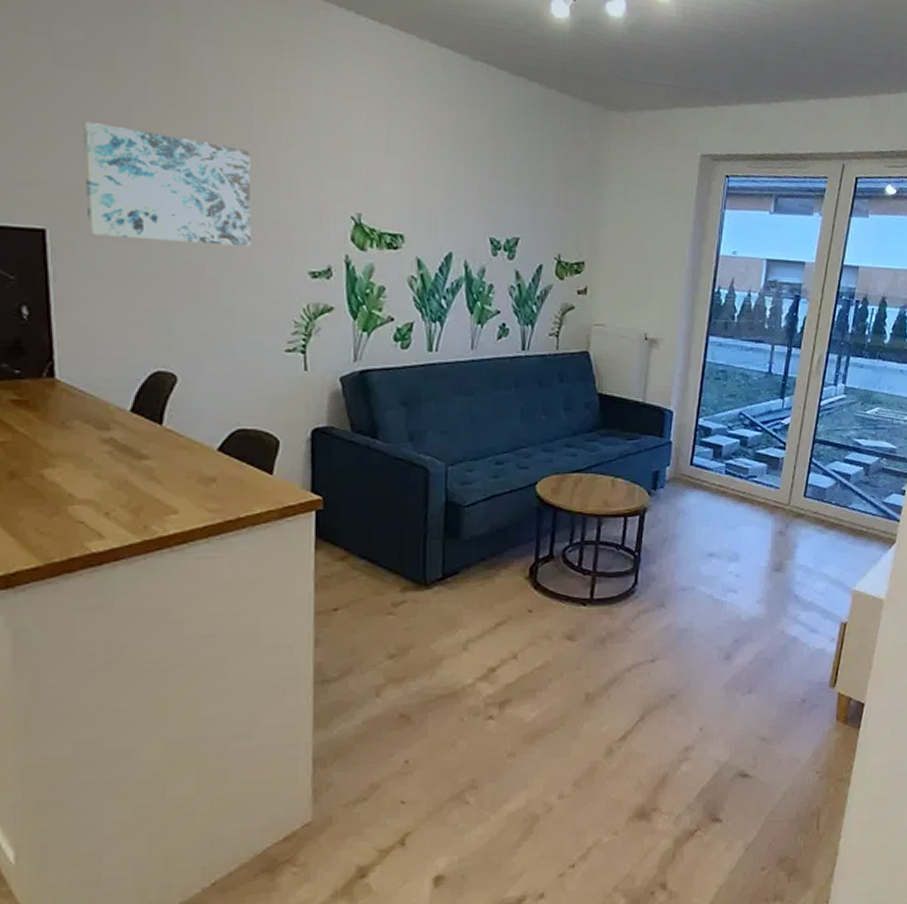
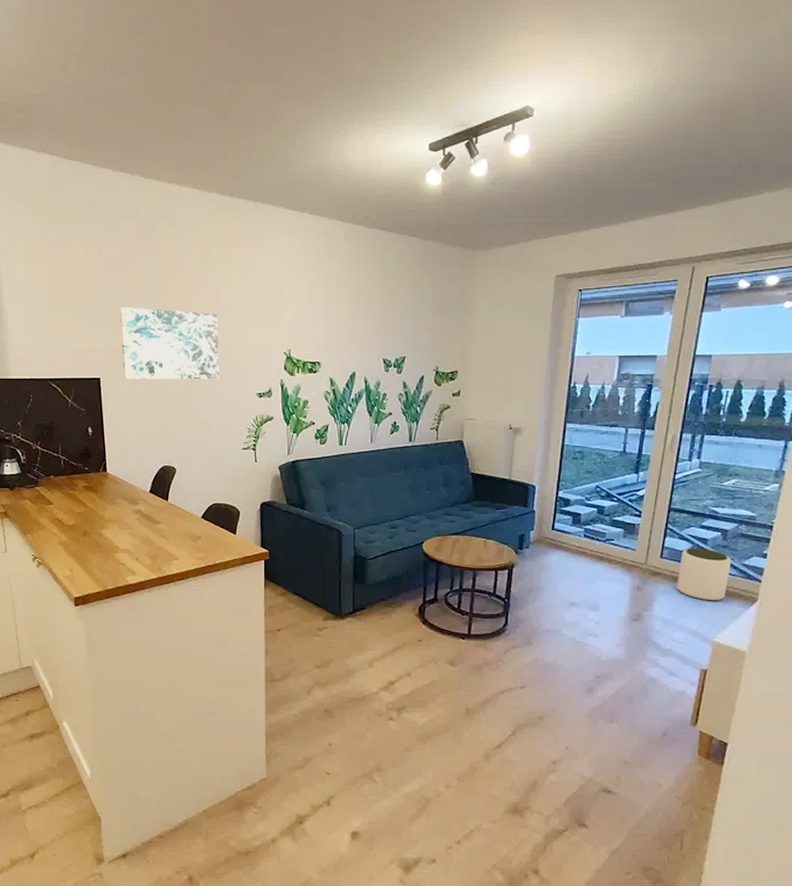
plant pot: none [819,485,872,545] -> present [677,548,731,601]

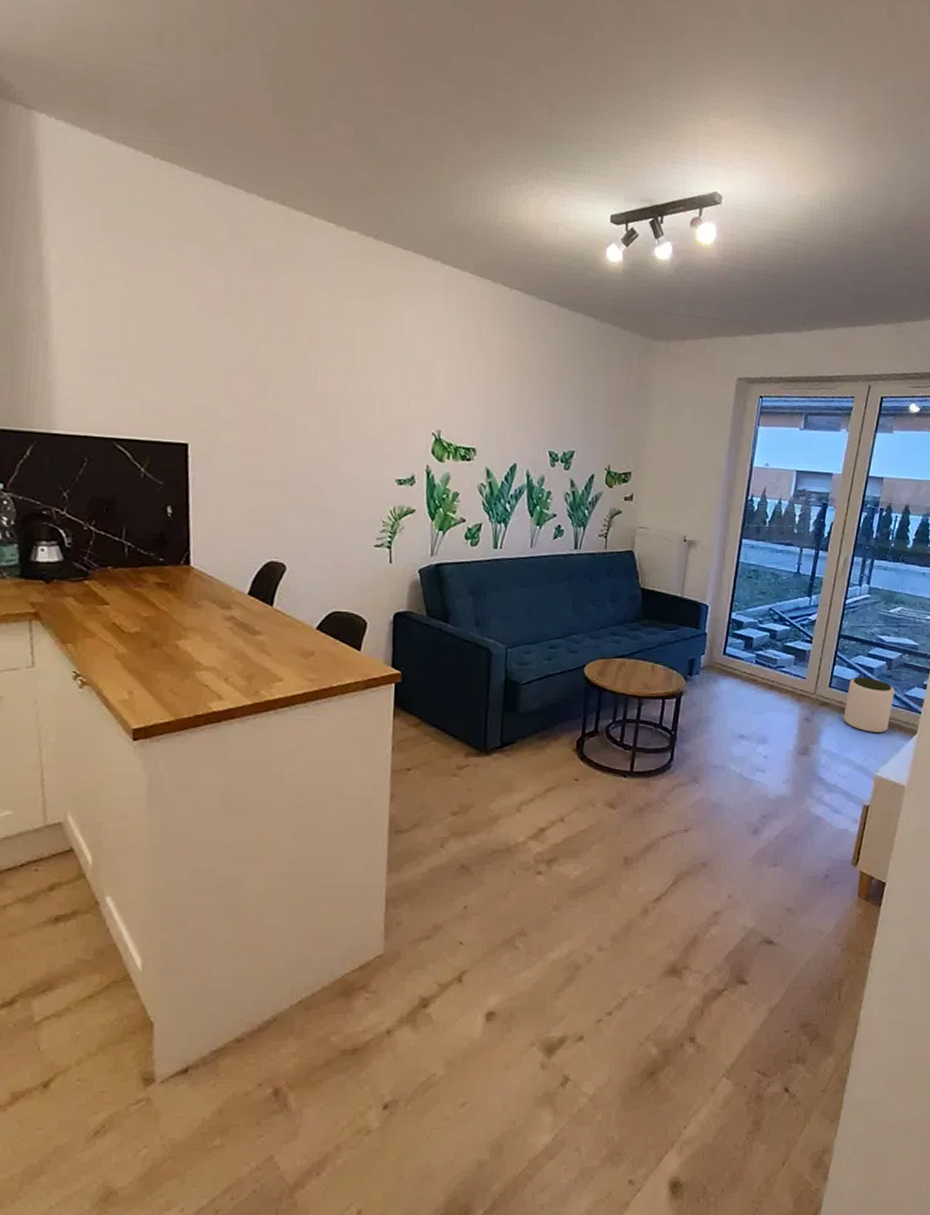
wall art: present [118,307,219,380] -> none [219,356,352,459]

